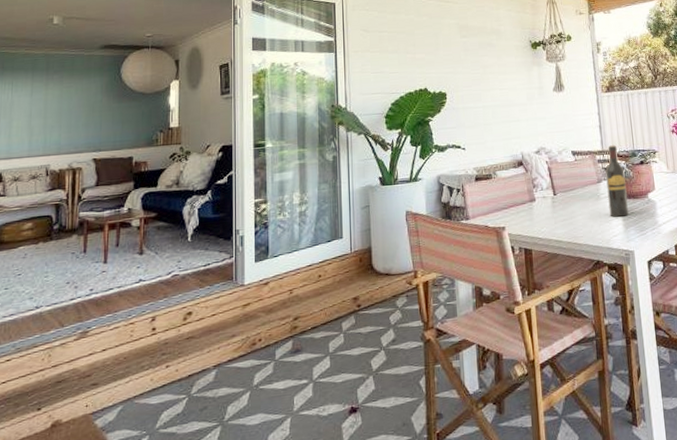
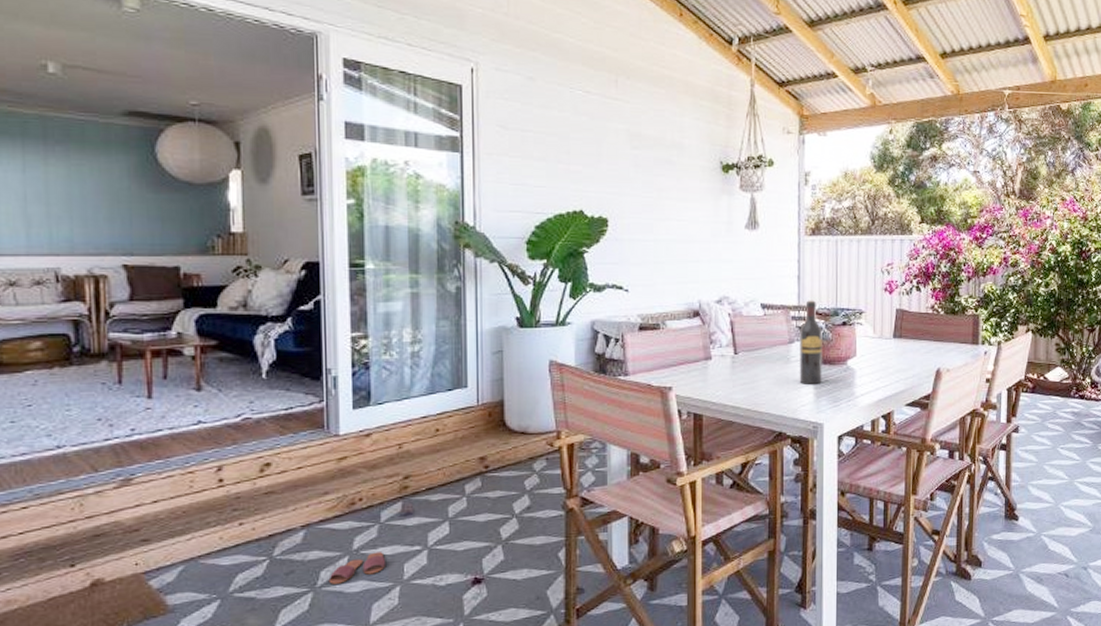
slippers: none [234,386,280,418] -> present [328,552,387,584]

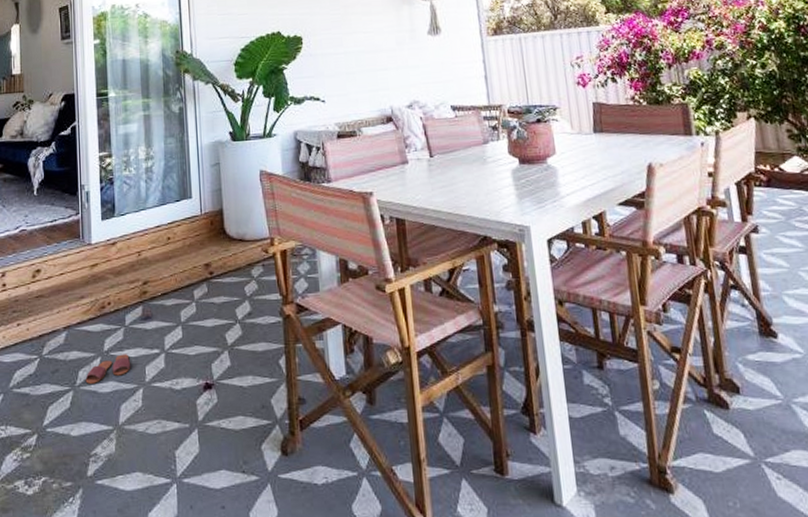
wine bottle: present [799,300,822,384] -> none [493,99,523,185]

